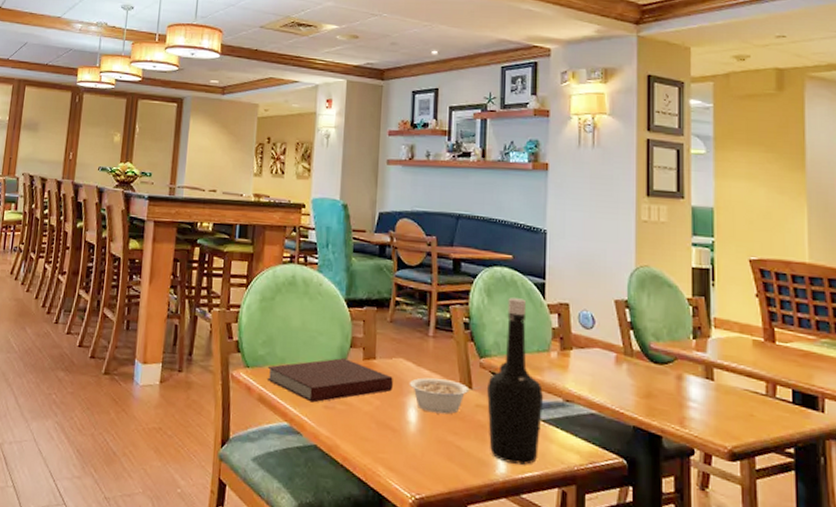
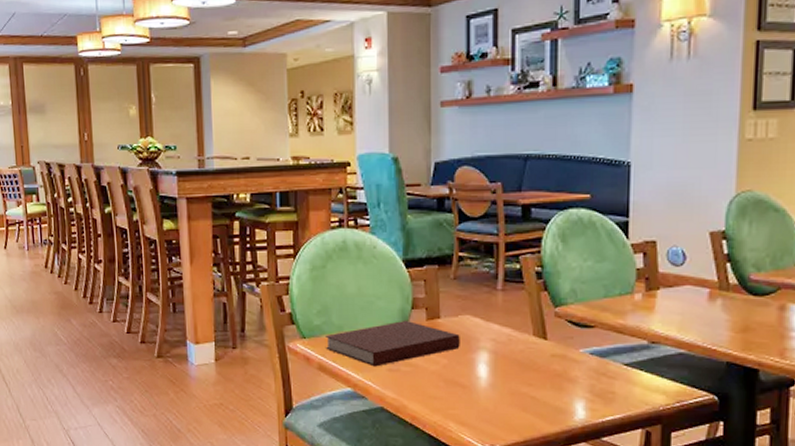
legume: present [409,377,482,415] -> none [477,332,557,367]
bottle: present [487,297,544,465] -> none [564,240,627,409]

